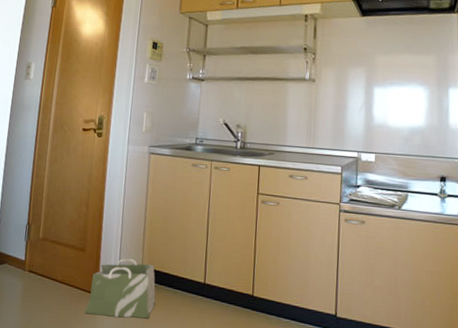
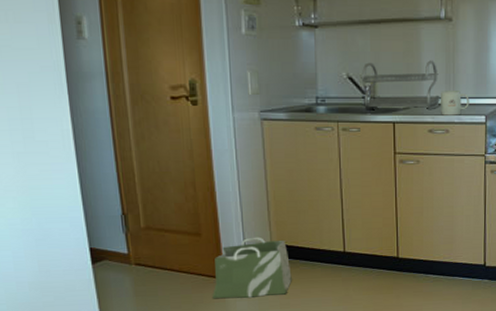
dish rack: none [234,112,301,158] -> present [361,60,440,111]
mug: none [300,141,327,164] -> present [440,91,469,115]

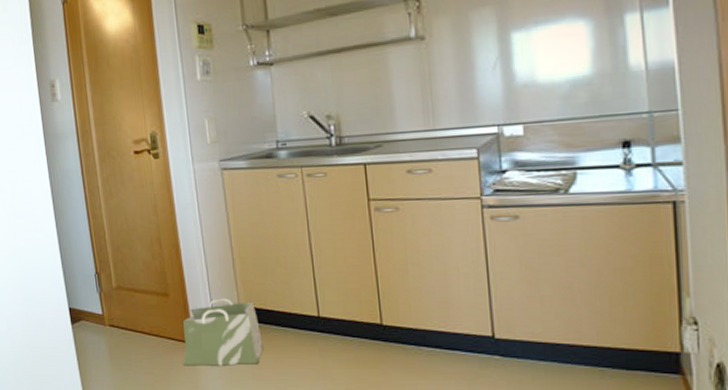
dish rack: present [361,60,440,111] -> none [323,88,418,152]
mug: present [440,91,469,115] -> none [417,121,455,152]

